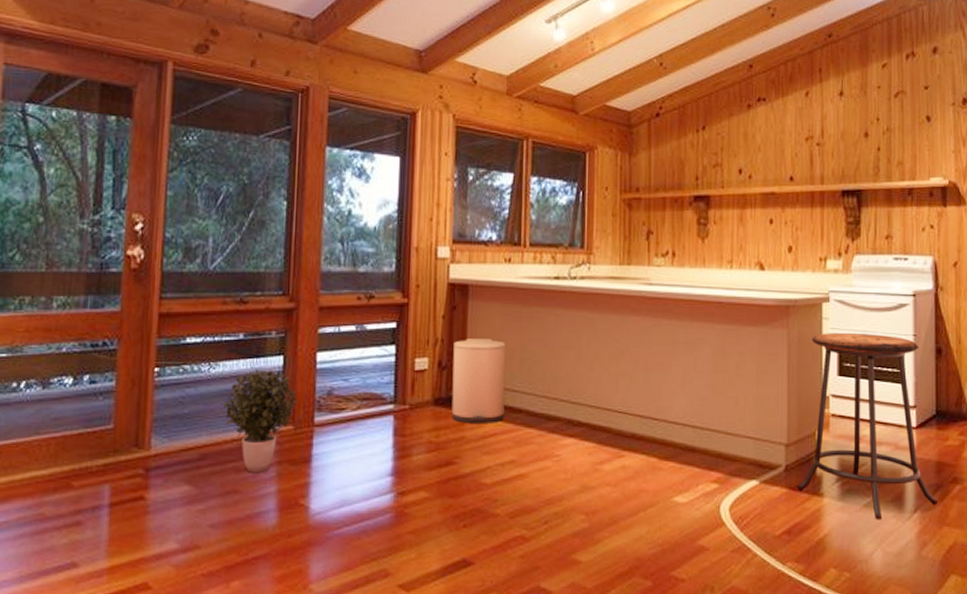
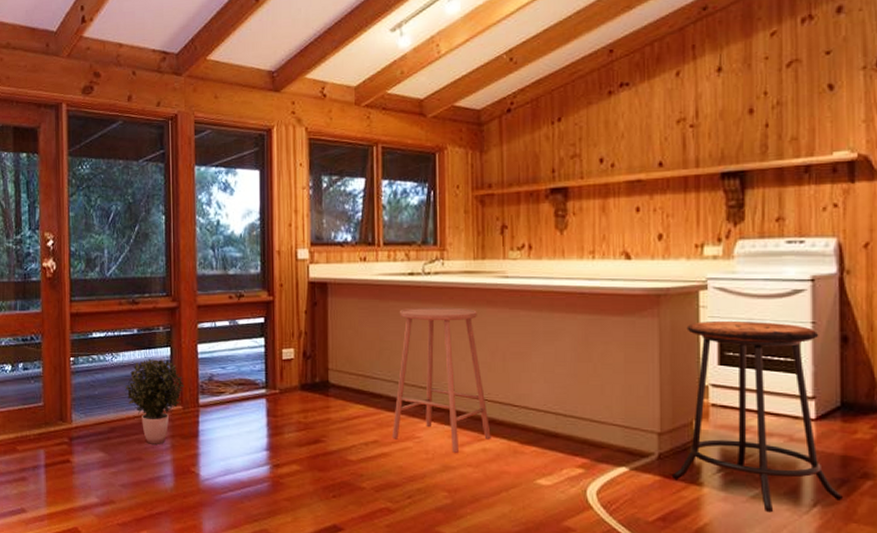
pedal bin: present [451,339,506,423] -> none [316,331,366,407]
stool: none [530,314,631,471] -> present [391,307,491,453]

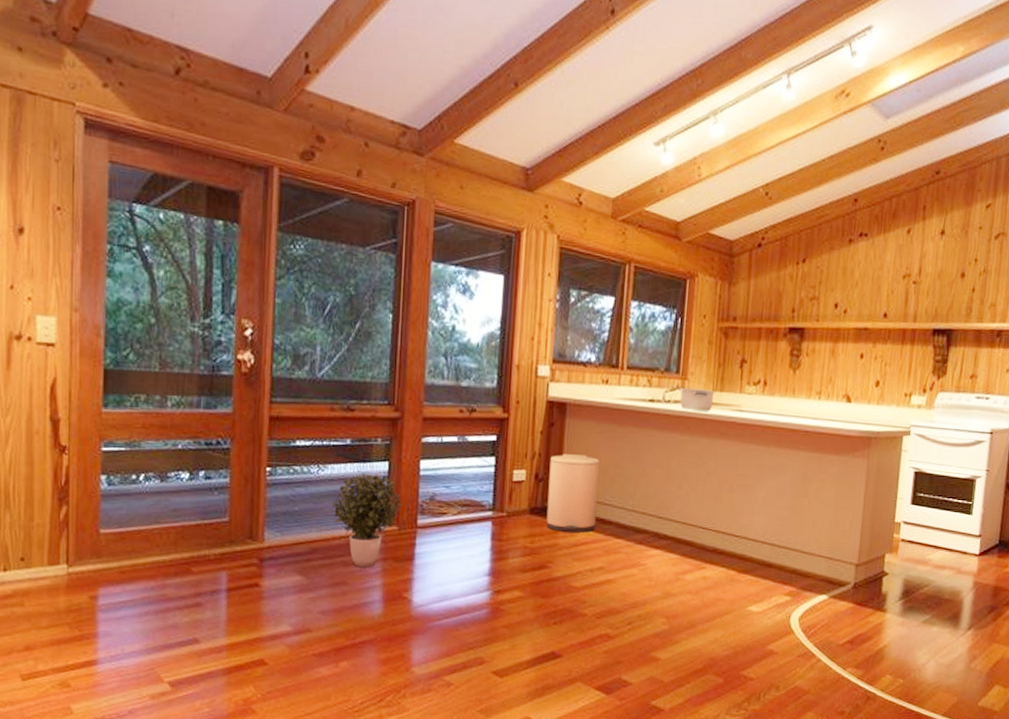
pedal bin: none [316,331,366,407] -> present [546,454,600,533]
stool: present [391,307,491,453] -> none [617,435,712,580]
cooking pot: none [439,259,476,280] -> present [680,388,715,411]
bar stool: present [671,320,844,513] -> none [862,464,992,635]

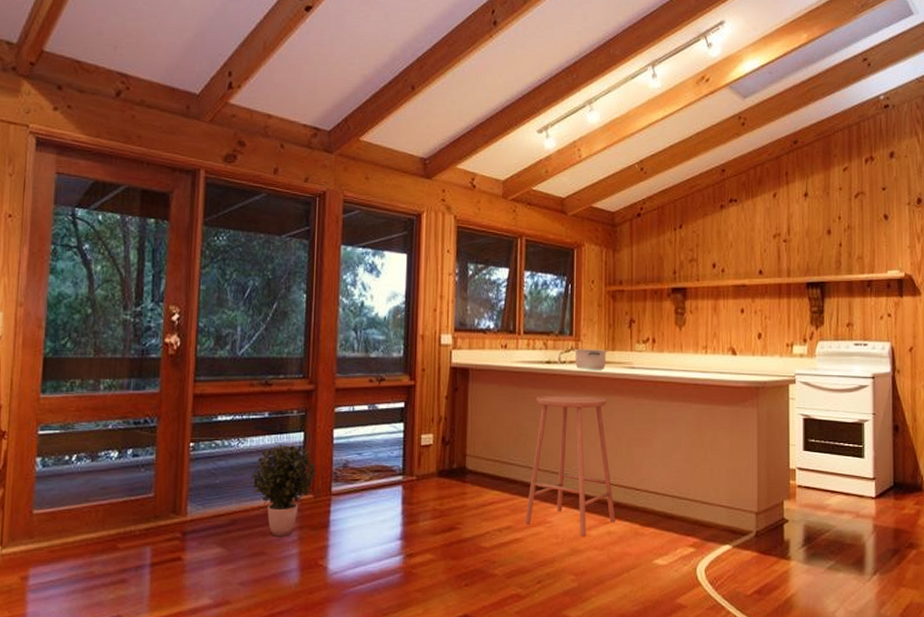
pedal bin: present [546,454,600,533] -> none [454,417,503,493]
stool: none [617,435,712,580] -> present [524,394,616,536]

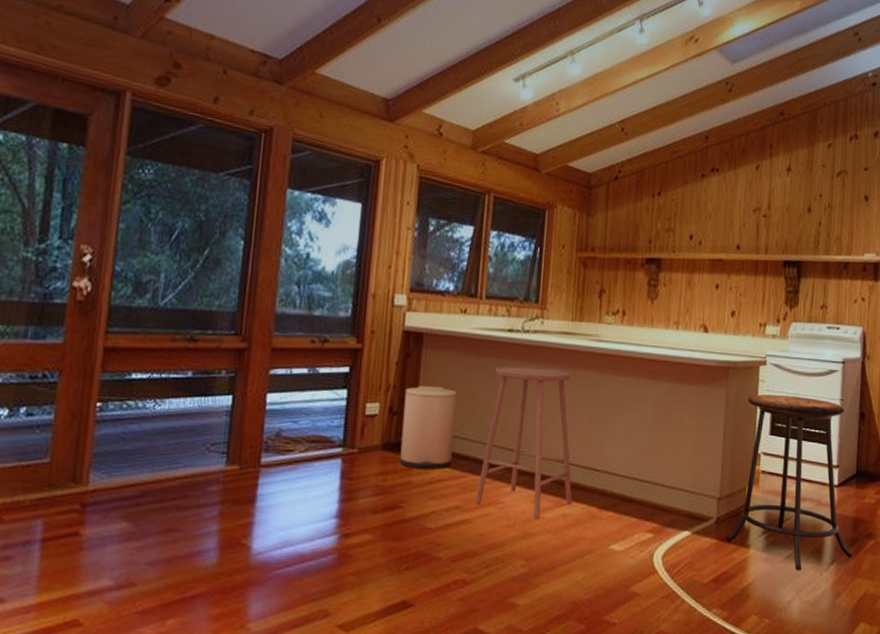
potted plant: present [251,444,317,537] -> none [167,407,245,512]
pedal bin: none [454,417,503,493] -> present [400,386,458,469]
cooking pot: present [574,349,607,369] -> none [539,318,574,341]
bar stool: none [766,411,896,582] -> present [725,394,853,571]

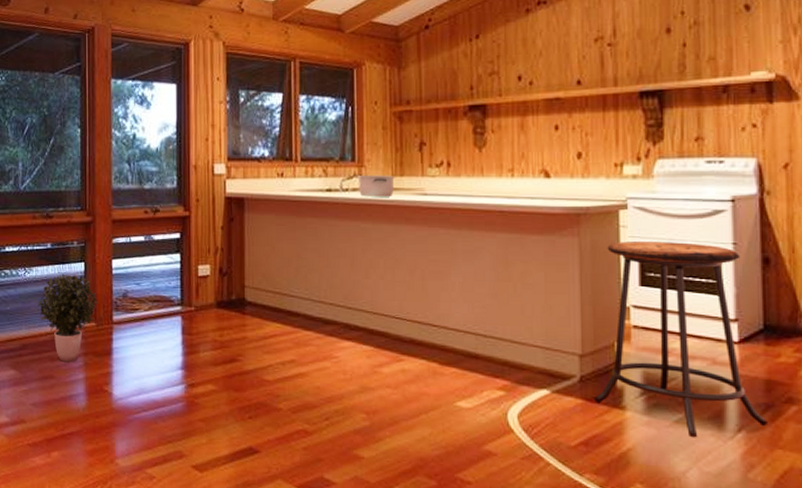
potted plant: none [167,407,245,512] -> present [37,273,98,362]
pedal bin: present [400,386,458,469] -> none [233,248,283,325]
stool: present [474,365,572,519] -> none [309,224,410,374]
cooking pot: none [539,318,574,341] -> present [357,176,395,197]

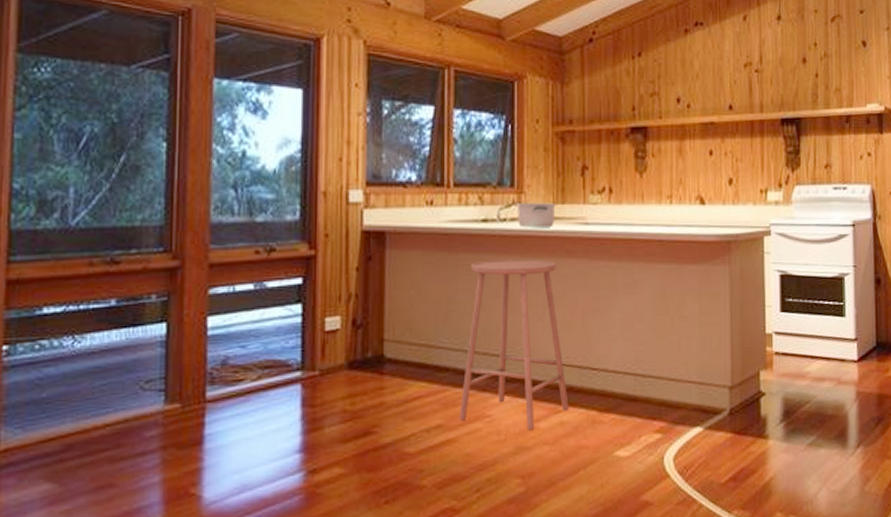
potted plant: present [37,273,98,362] -> none [92,339,185,463]
stool: none [309,224,410,374] -> present [458,259,569,430]
bar stool: present [593,240,769,438] -> none [741,266,880,459]

